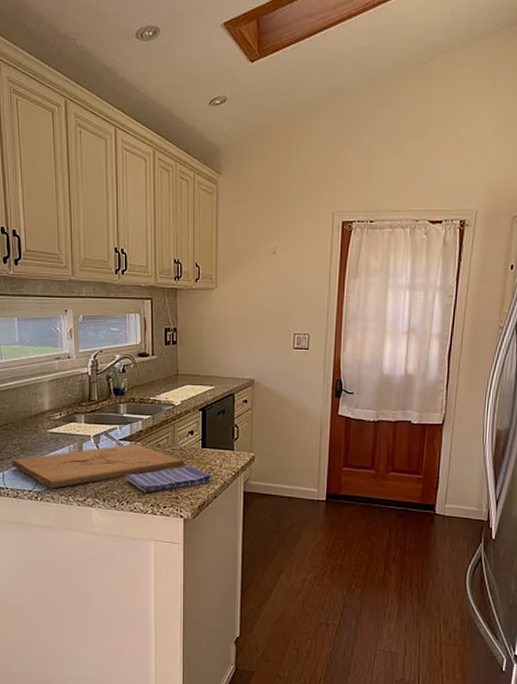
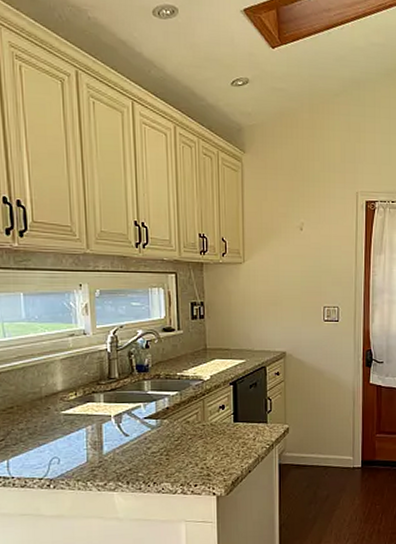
cutting board: present [12,443,185,489] -> none [18,421,216,475]
dish towel: present [124,465,211,492] -> none [150,441,245,471]

